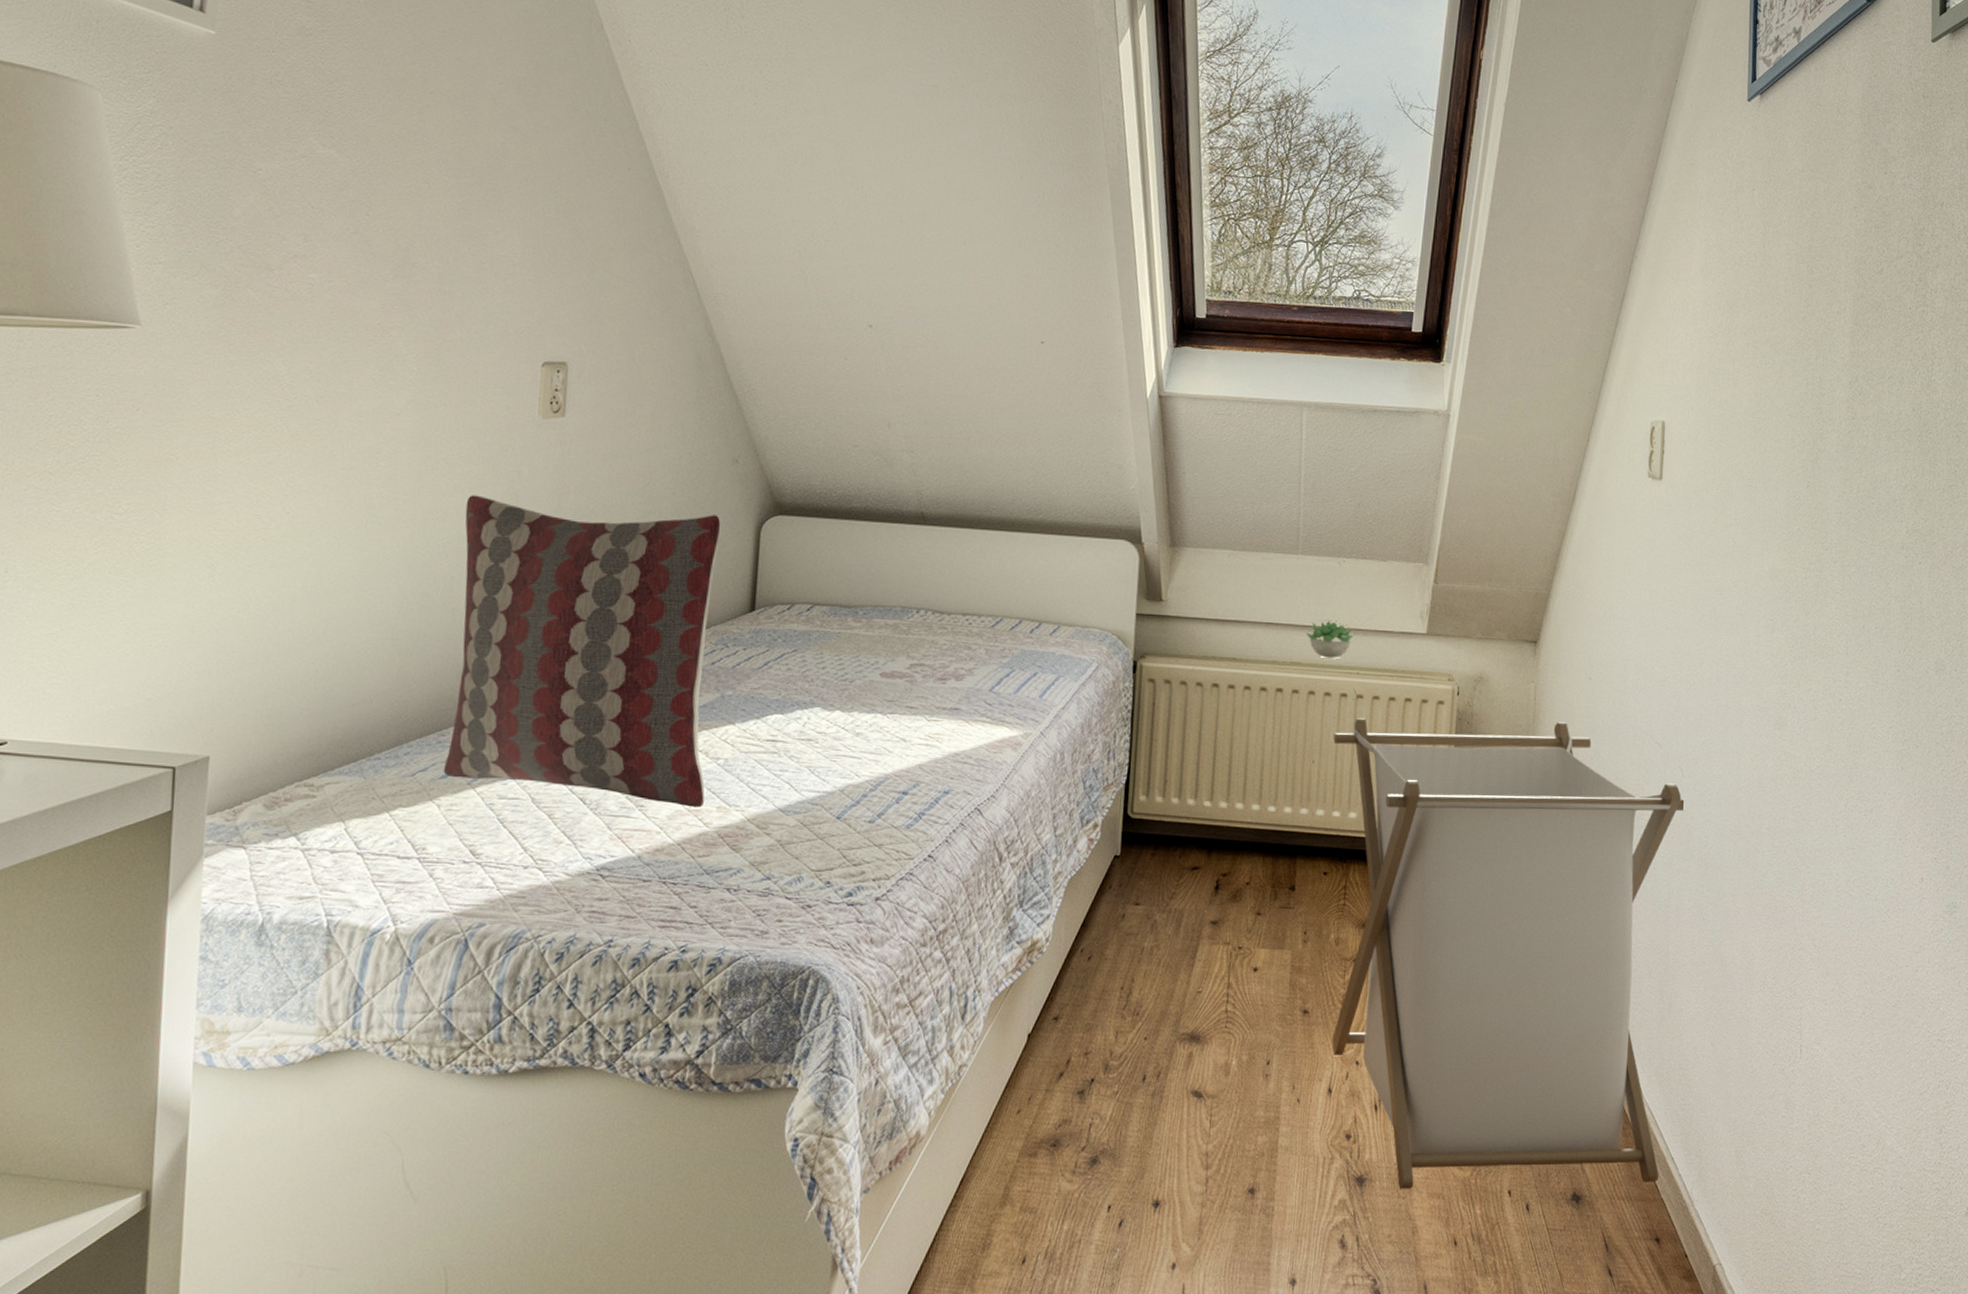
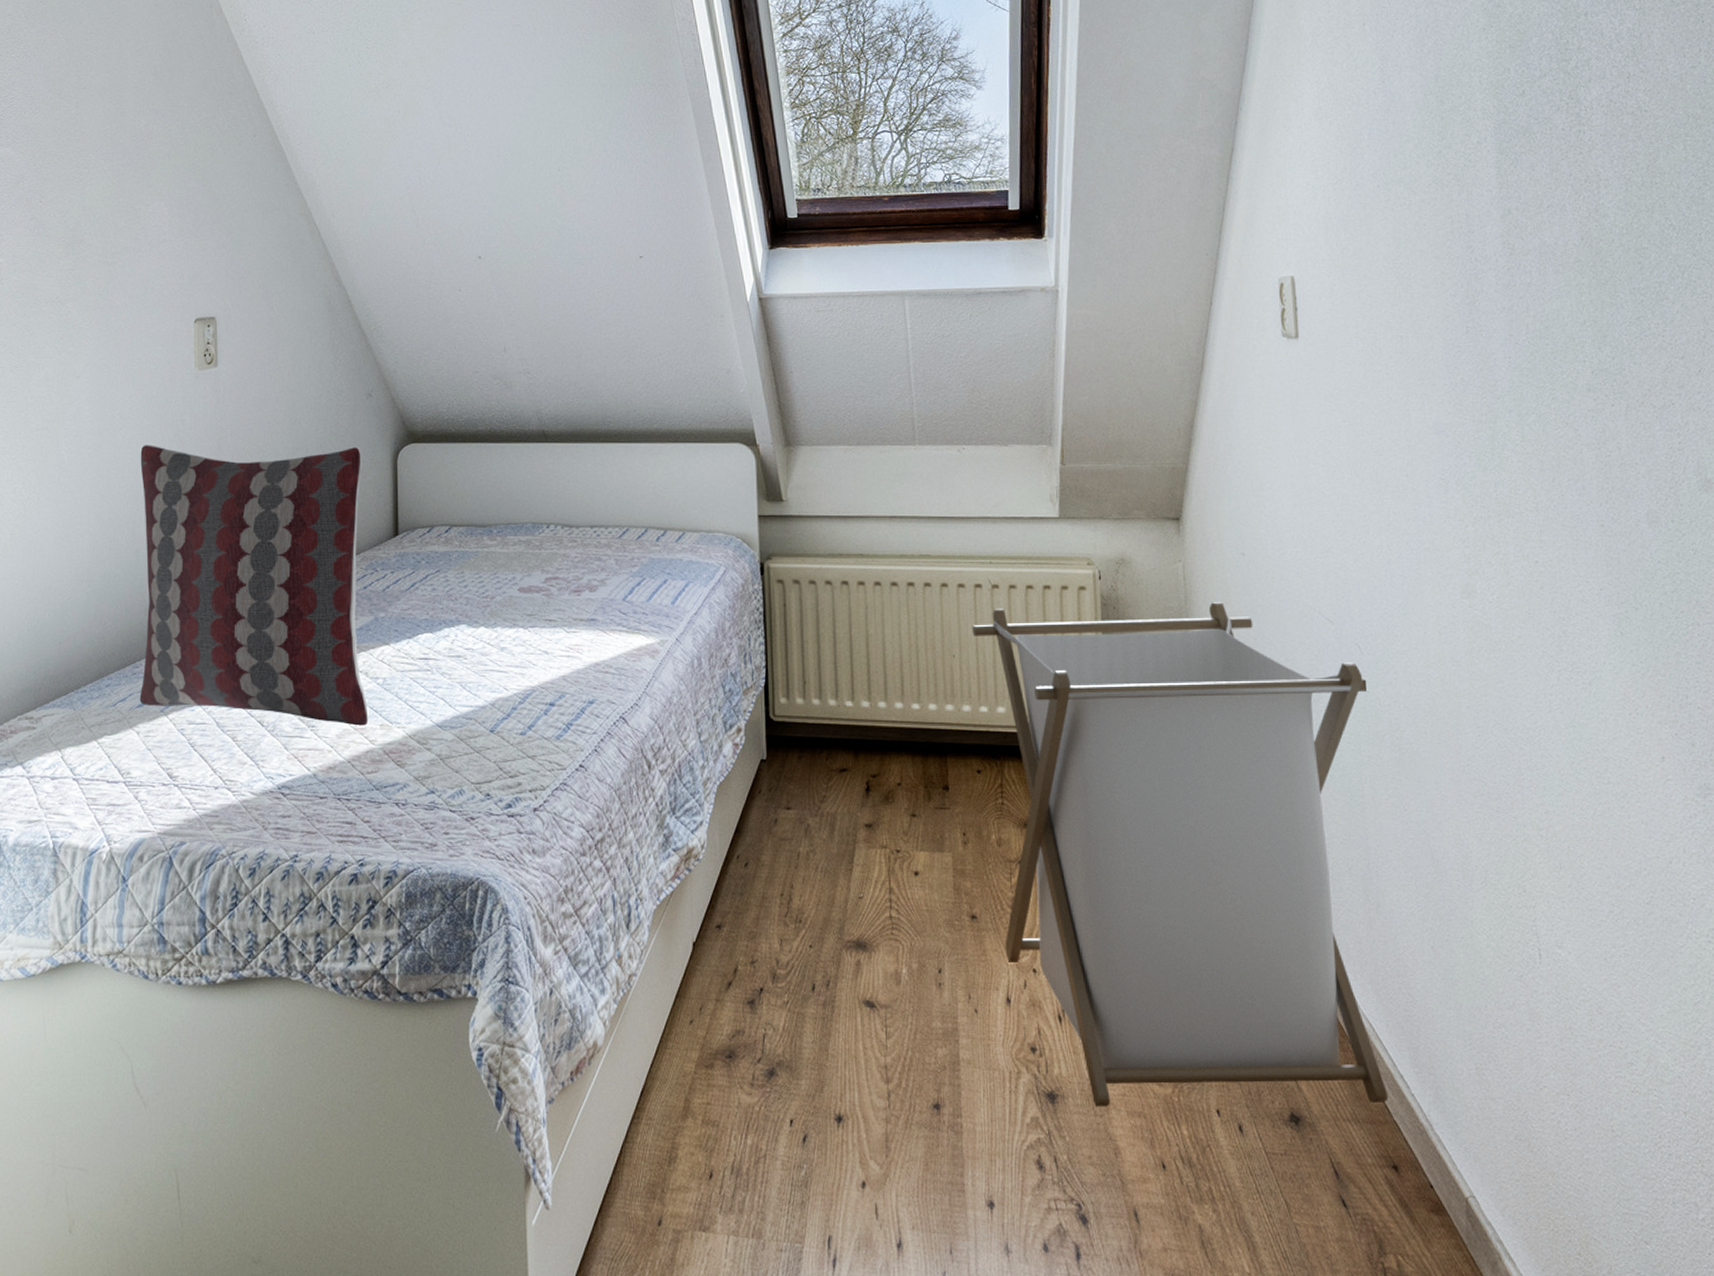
succulent plant: present [1305,620,1355,658] -> none [931,510,984,549]

